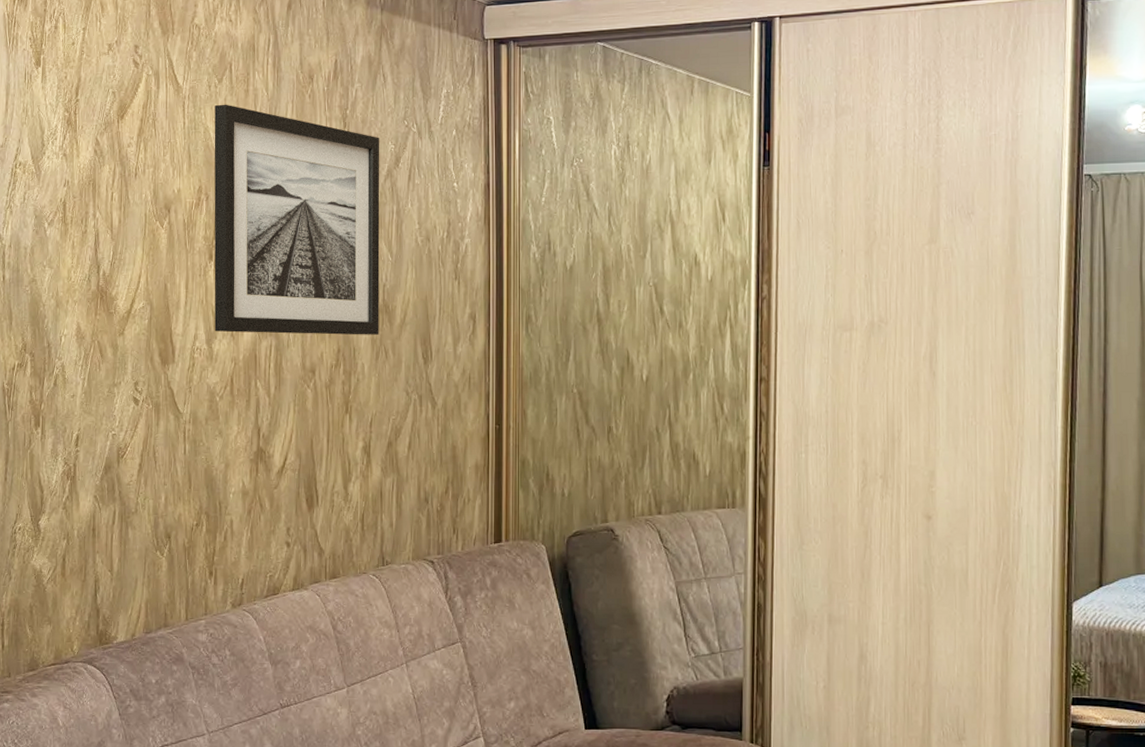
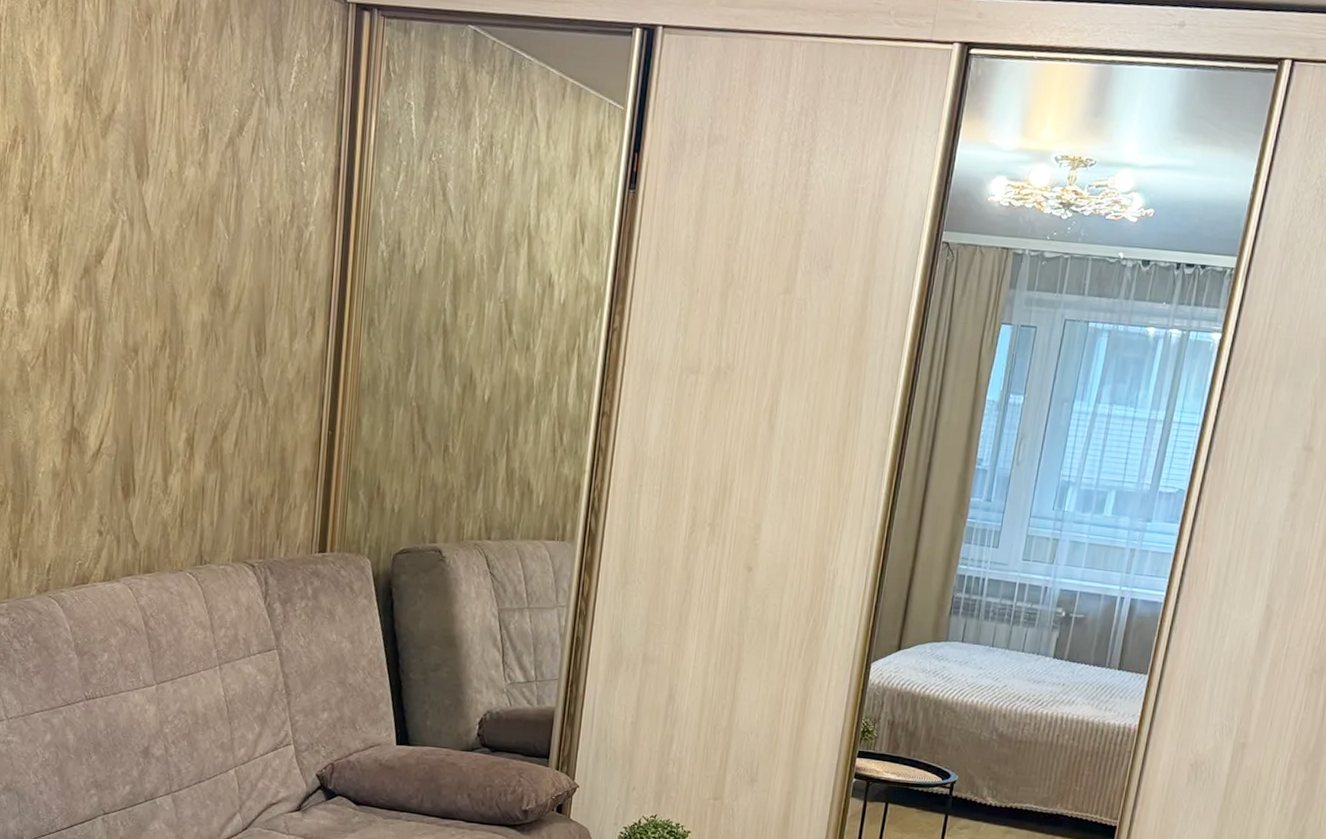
wall art: present [214,104,380,335] -> none [27,32,223,320]

